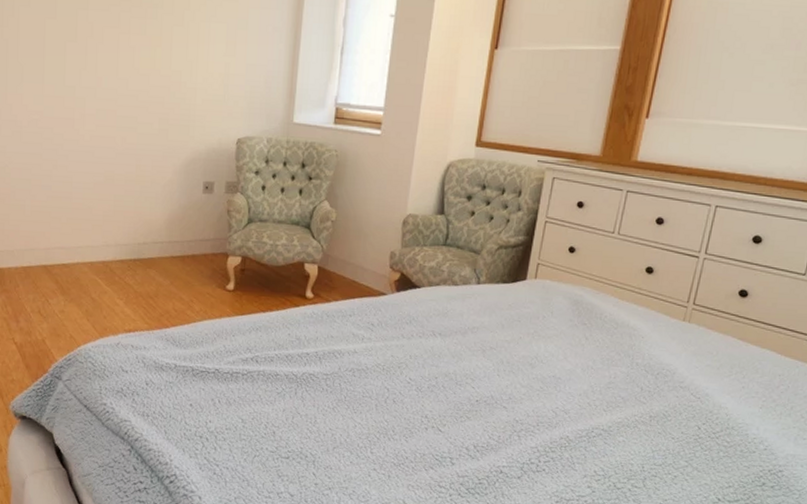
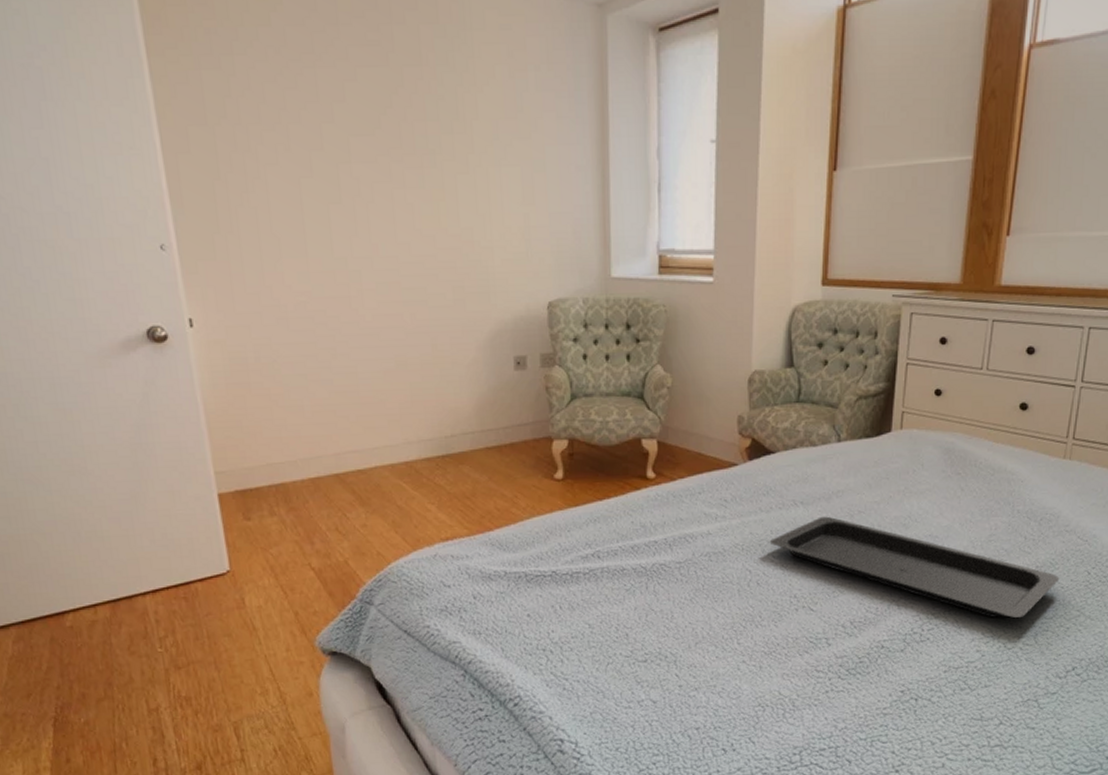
serving tray: none [407,348,671,462] -> present [769,516,1060,619]

